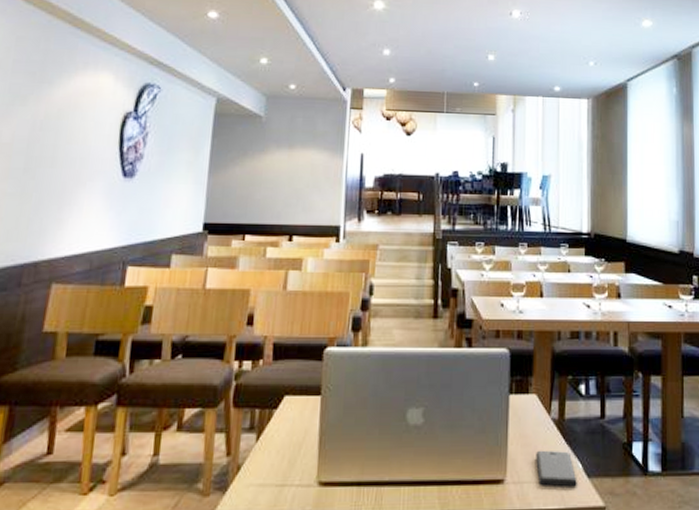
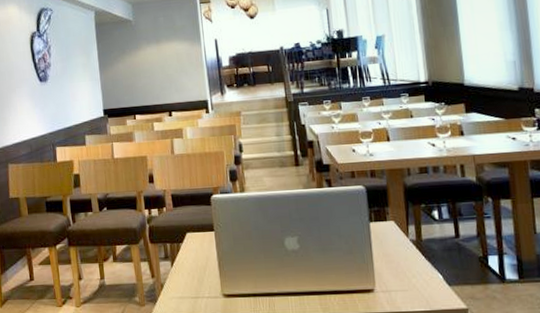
smartphone: present [536,450,577,487] -> none [399,265,440,294]

